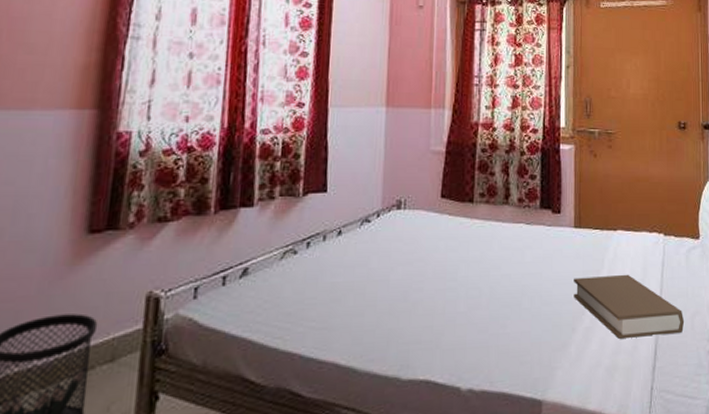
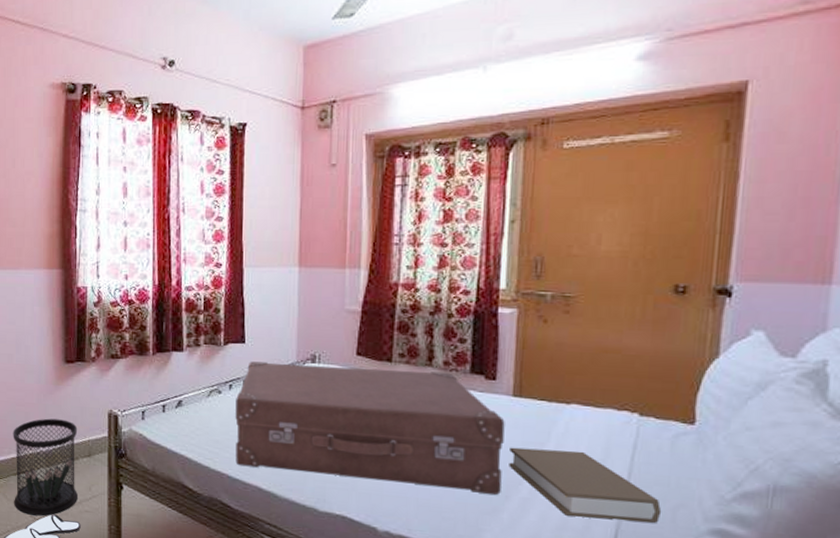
suitcase: none [310,209,569,341] -> present [235,361,505,495]

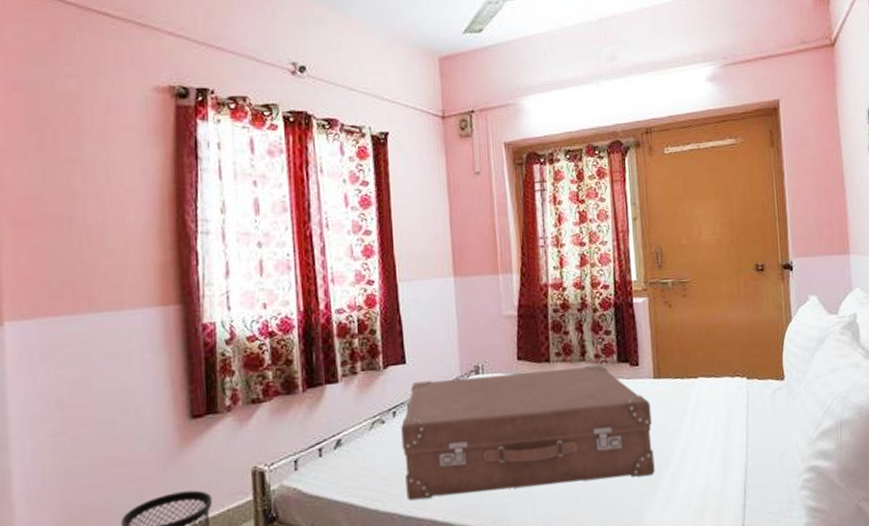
book: present [509,447,662,523] -> none [657,419,773,481]

